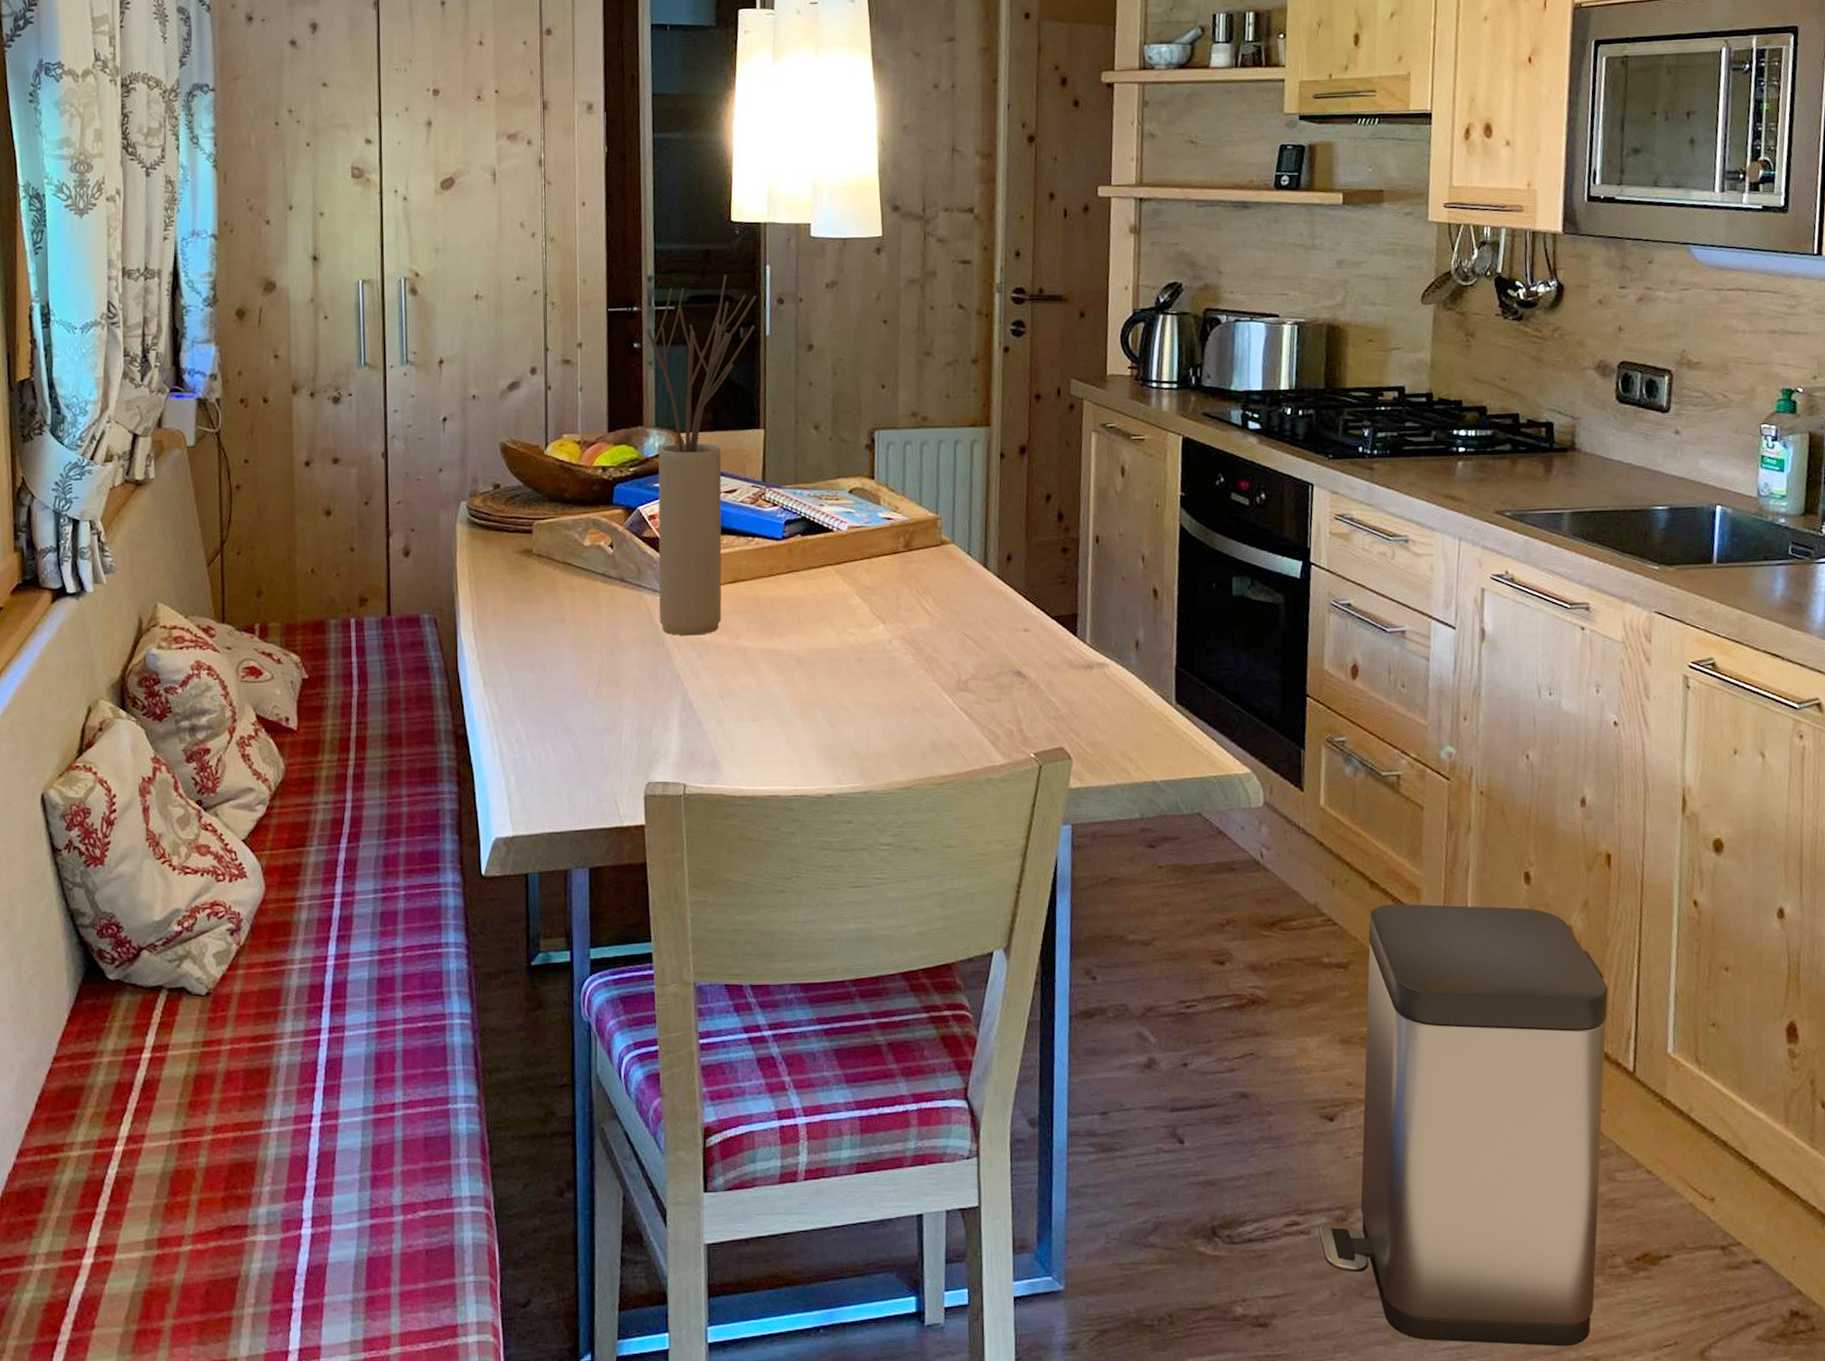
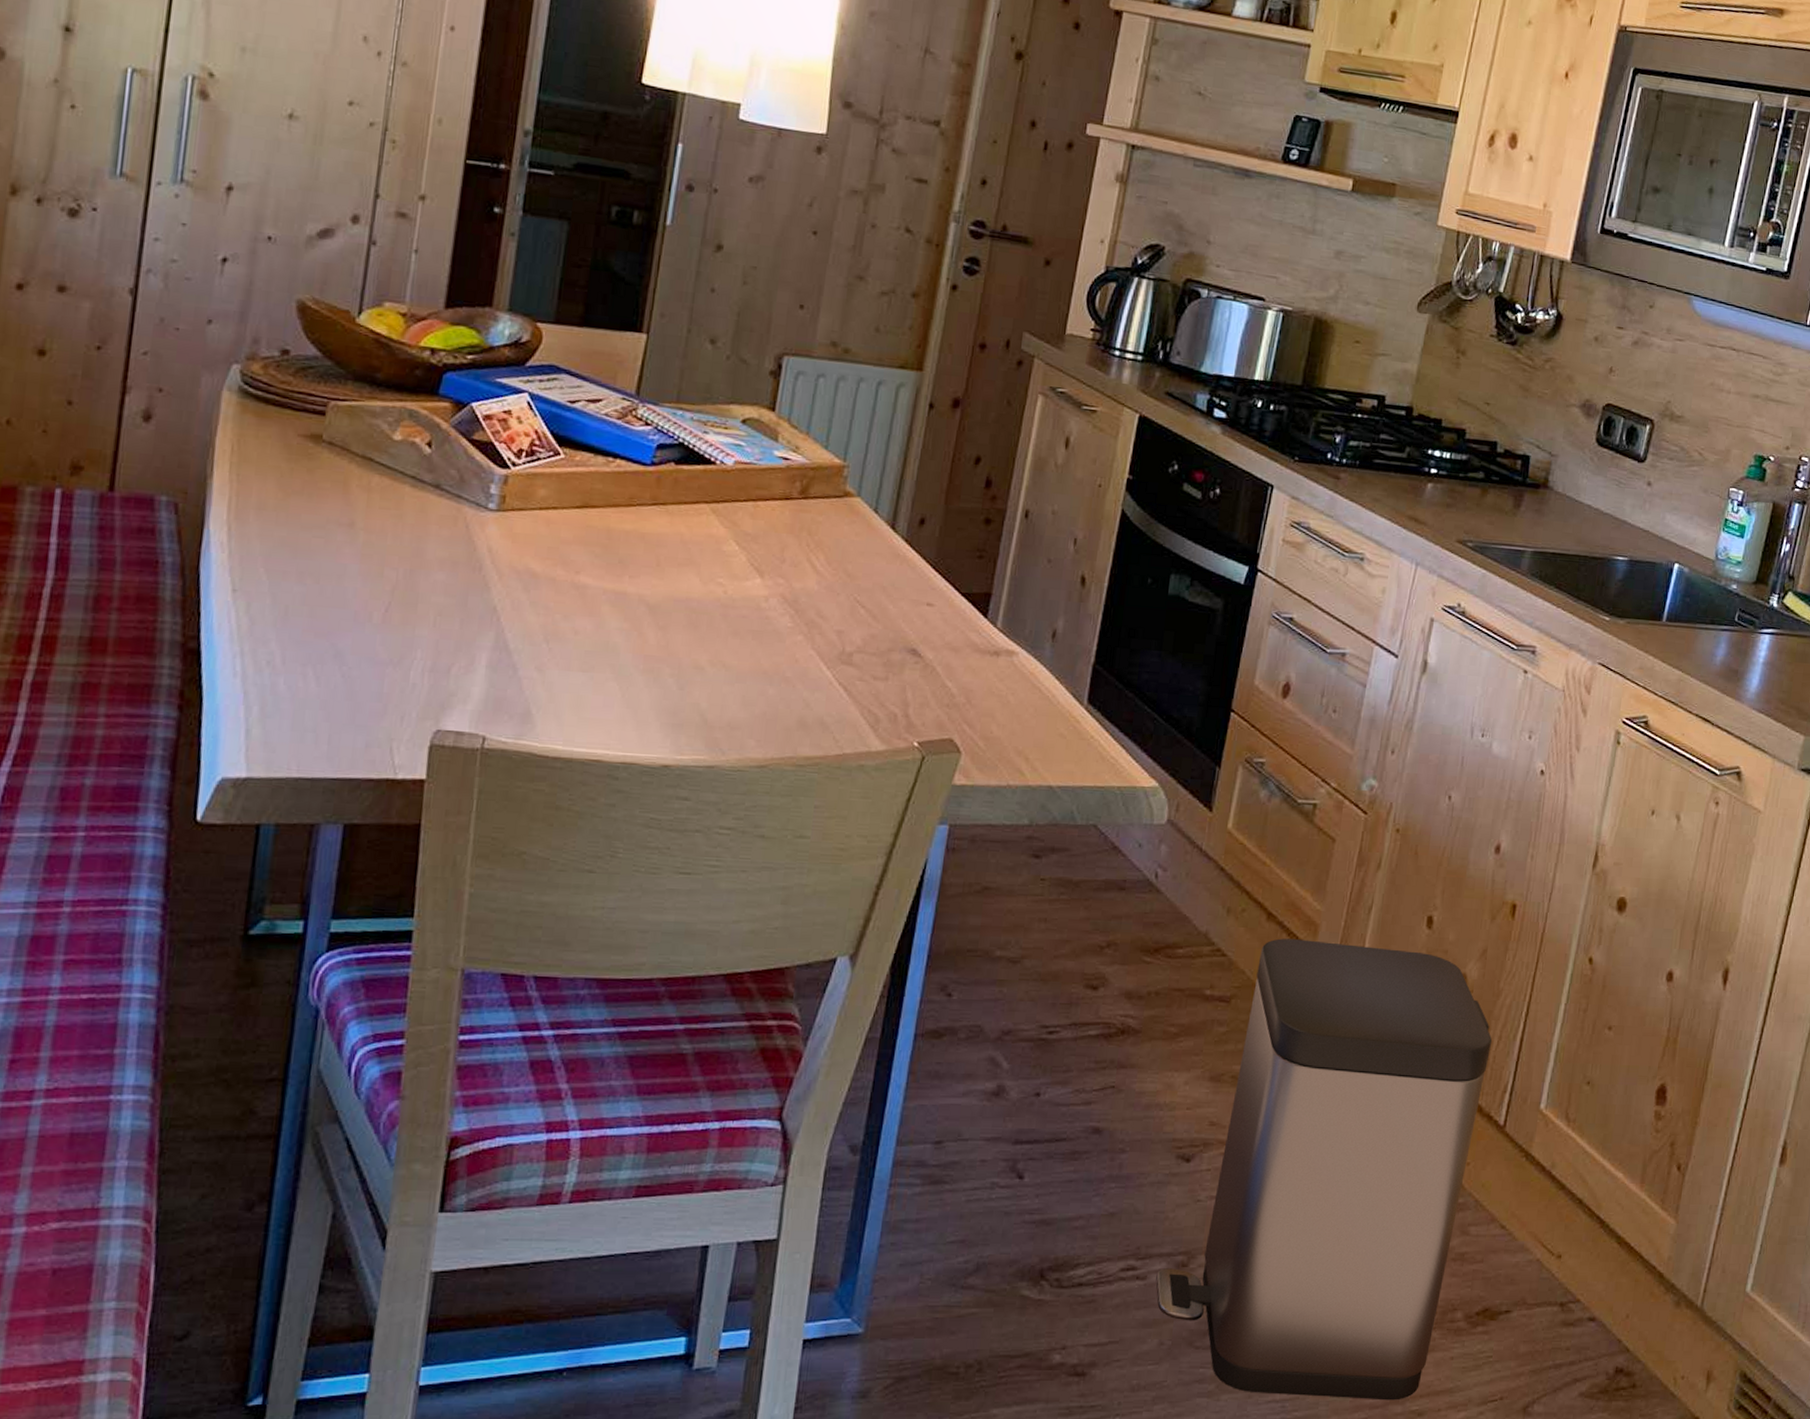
vase: present [646,274,757,636] -> none [479,144,662,564]

